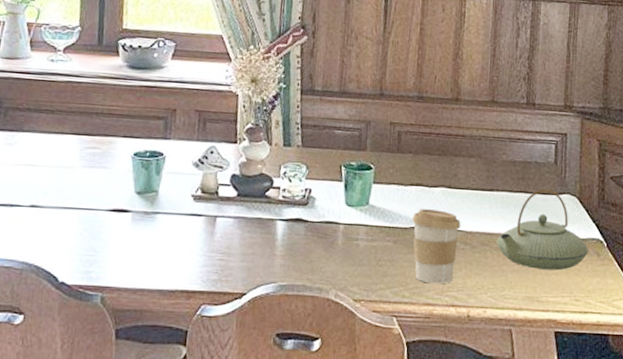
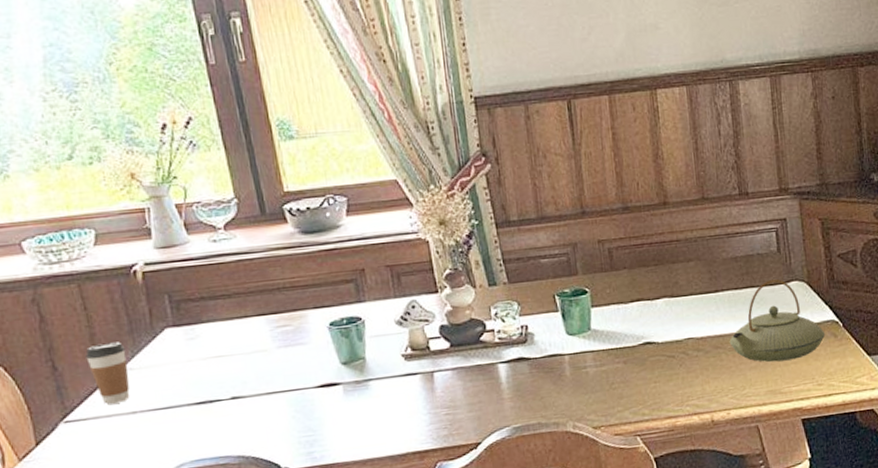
coffee cup: present [412,209,461,284] -> none [639,321,691,397]

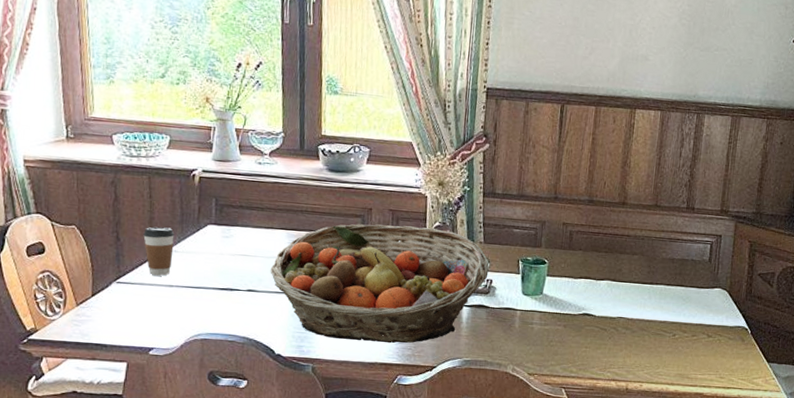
fruit basket: none [254,277,522,435] -> present [270,224,489,344]
teapot: present [729,279,826,363] -> none [653,283,735,353]

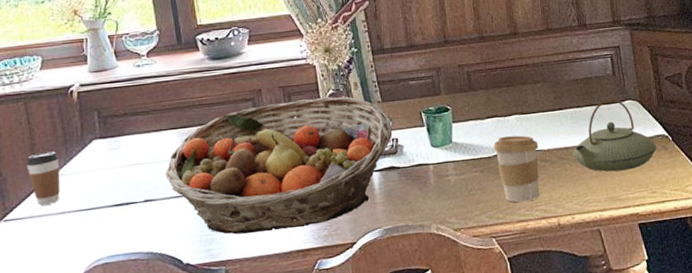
coffee cup: none [580,298,624,362] -> present [494,135,540,203]
teapot: none [653,283,735,353] -> present [572,98,657,172]

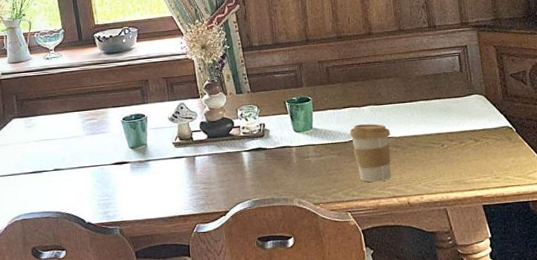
fruit basket: present [165,96,393,235] -> none [70,87,260,200]
teapot: present [572,98,657,172] -> none [421,92,502,158]

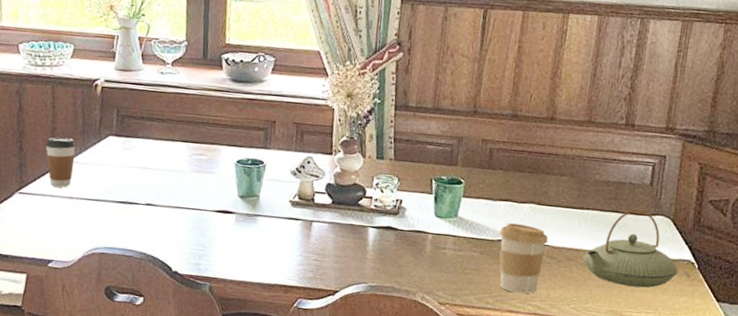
teapot: none [421,92,502,158] -> present [582,209,679,288]

